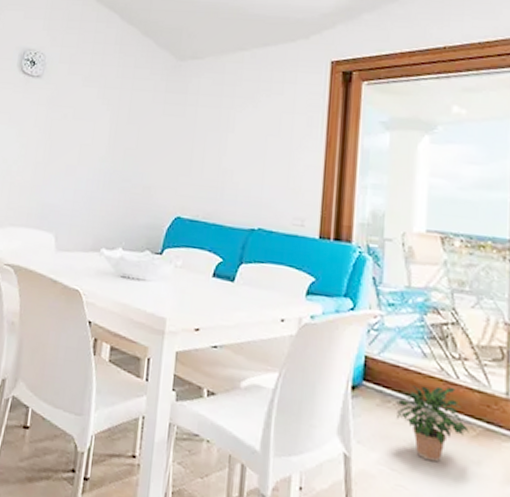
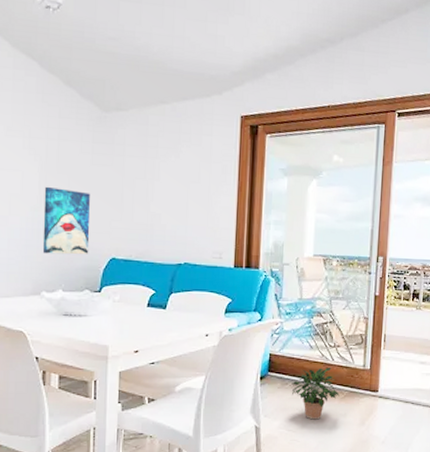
wall art: none [106,136,159,211] -> present [42,186,90,255]

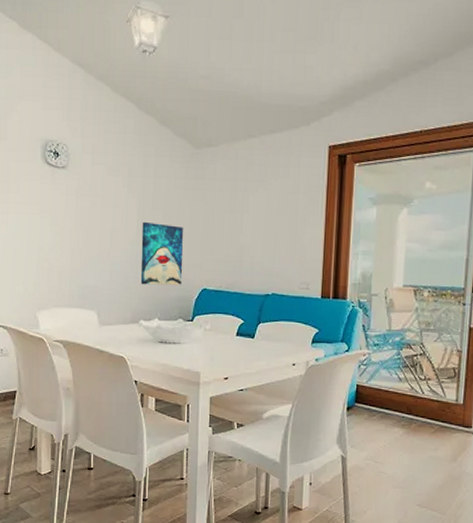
potted plant: present [291,368,340,420] -> none [379,401,430,453]

